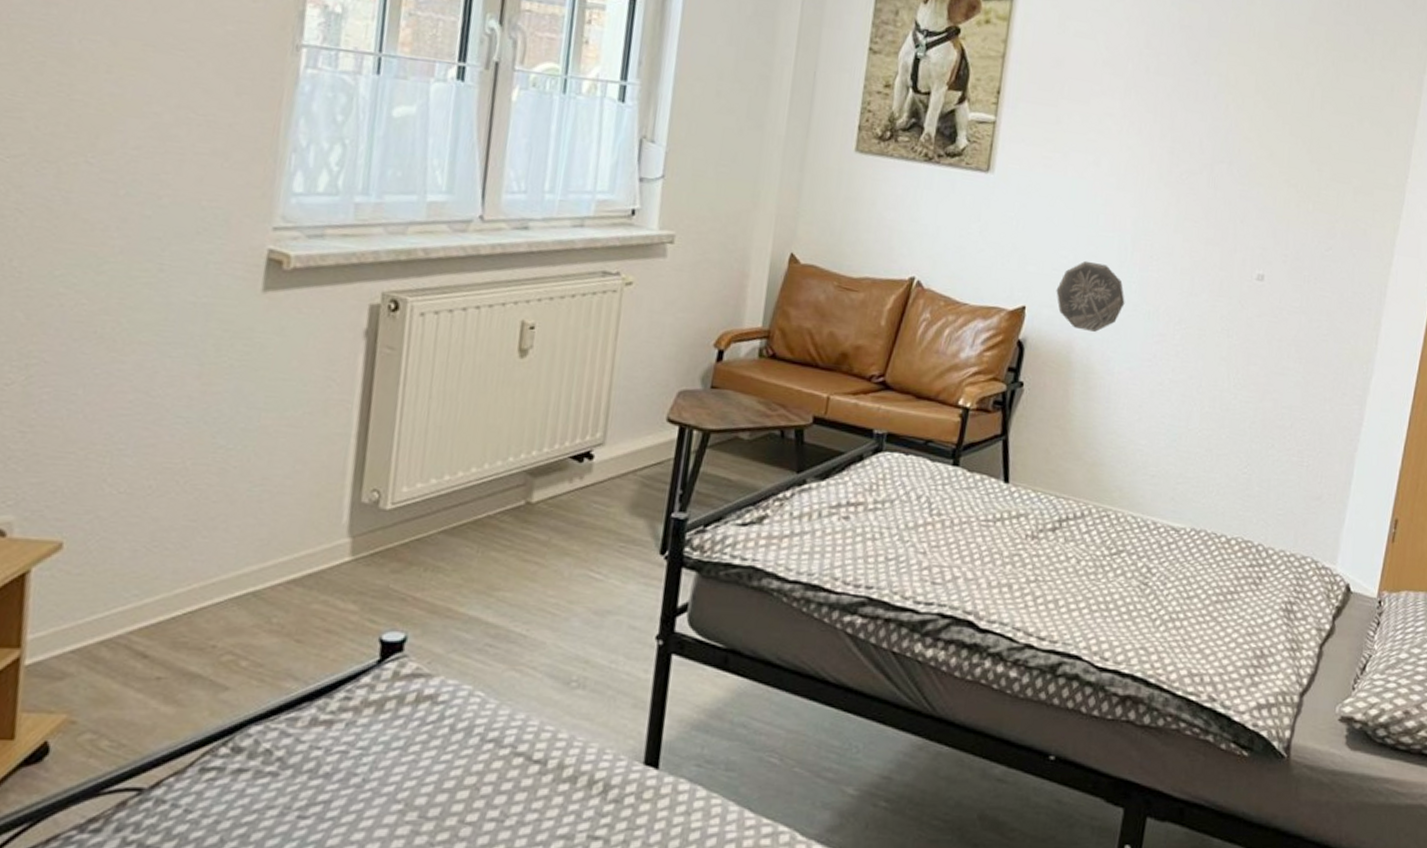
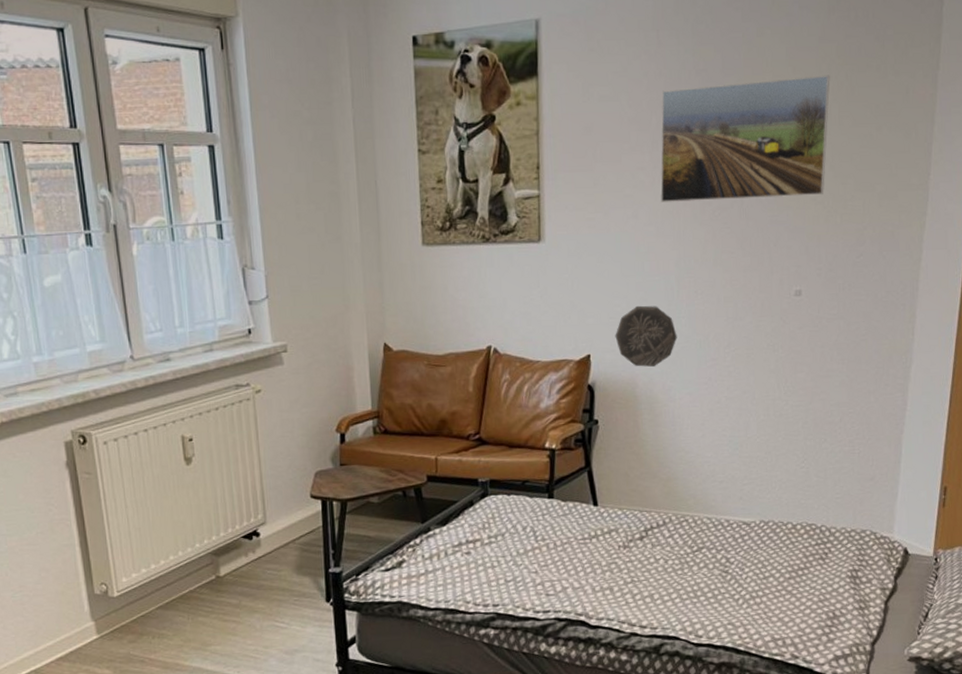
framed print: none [1126,38,1317,178] -> present [660,75,830,202]

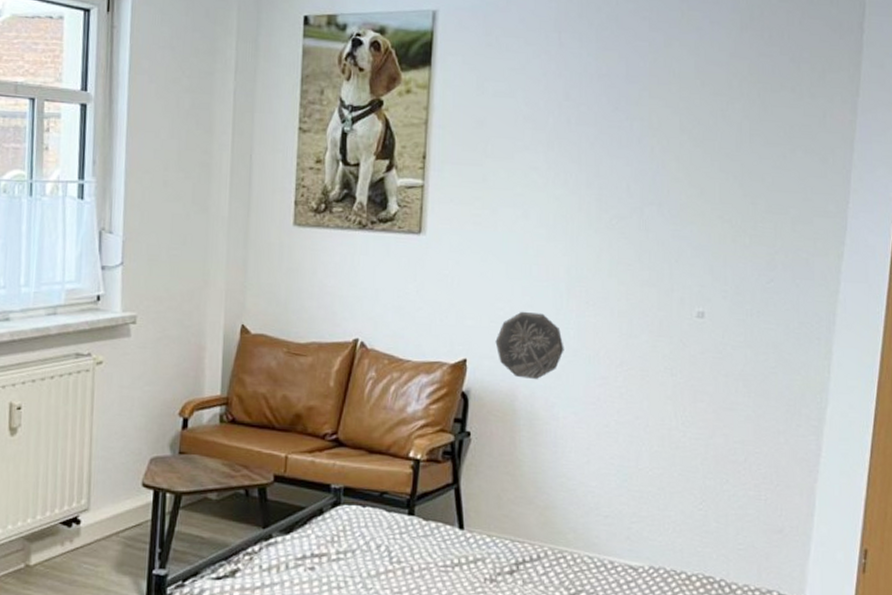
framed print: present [660,75,830,202] -> none [554,91,741,214]

